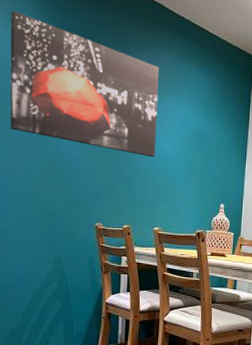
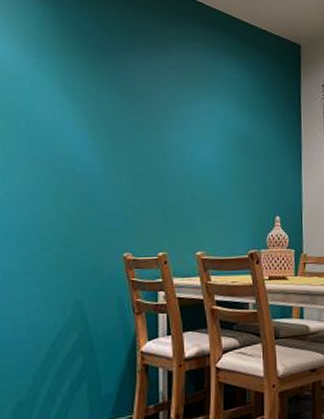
wall art: present [10,10,159,158] -> none [11,15,193,169]

